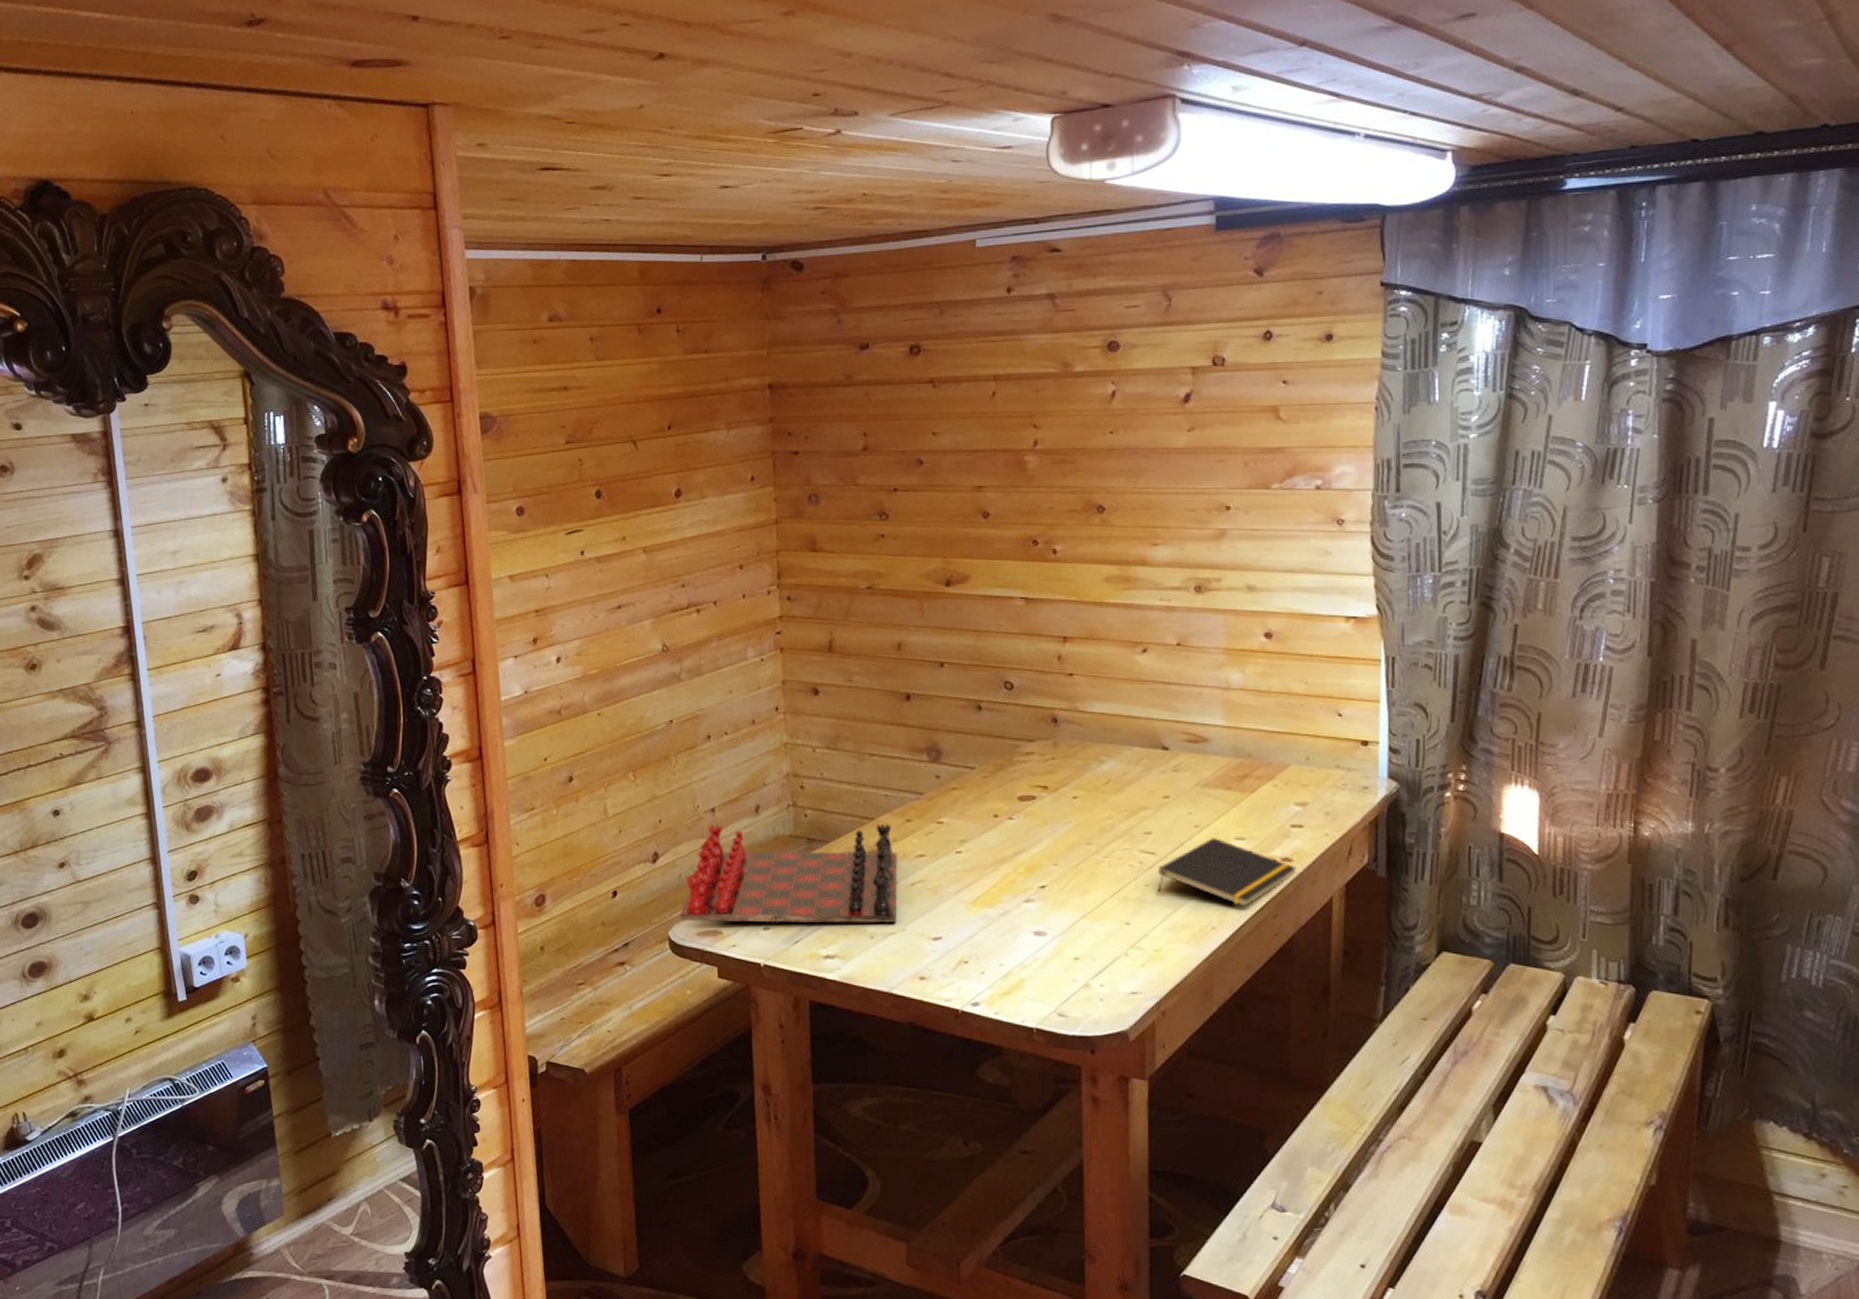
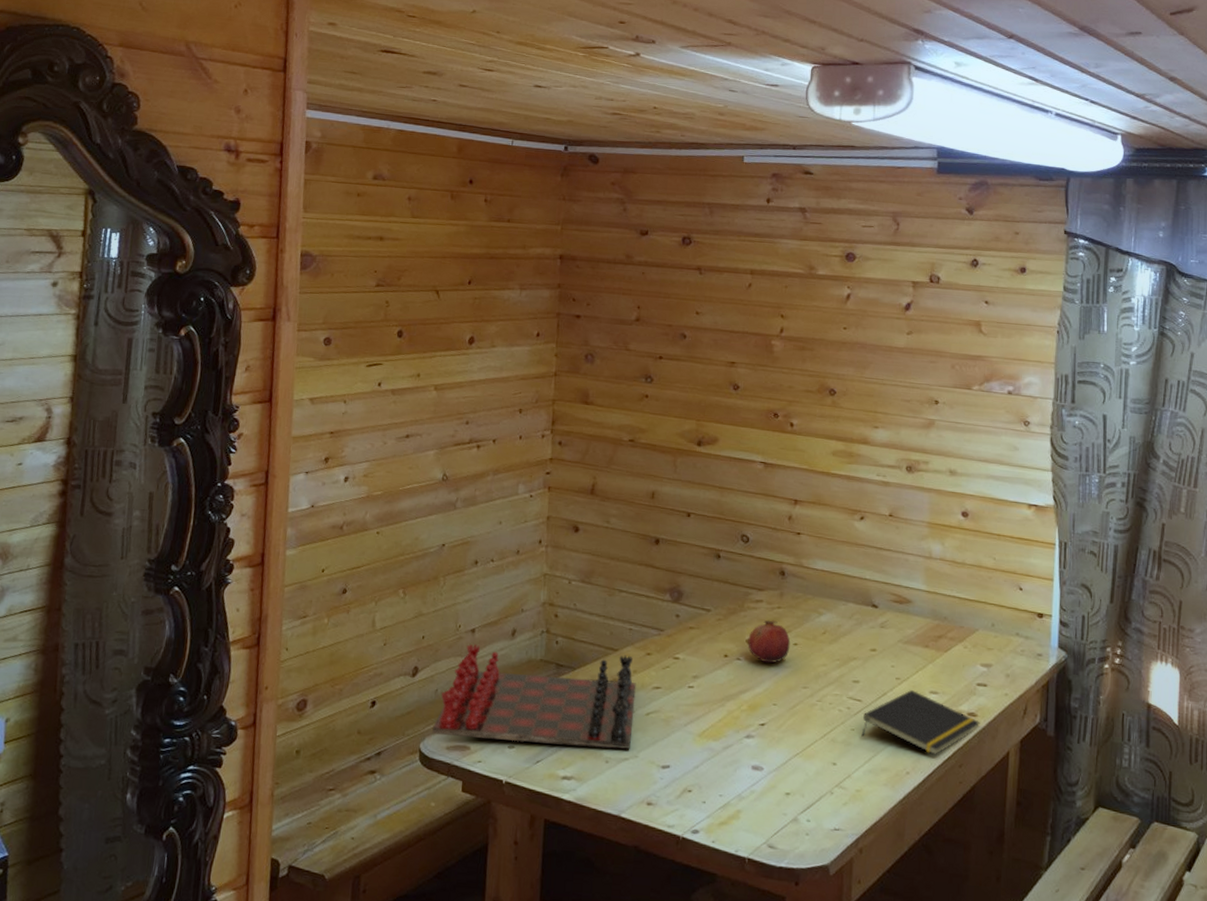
fruit: none [1020,773,1069,821] -> present [748,620,791,664]

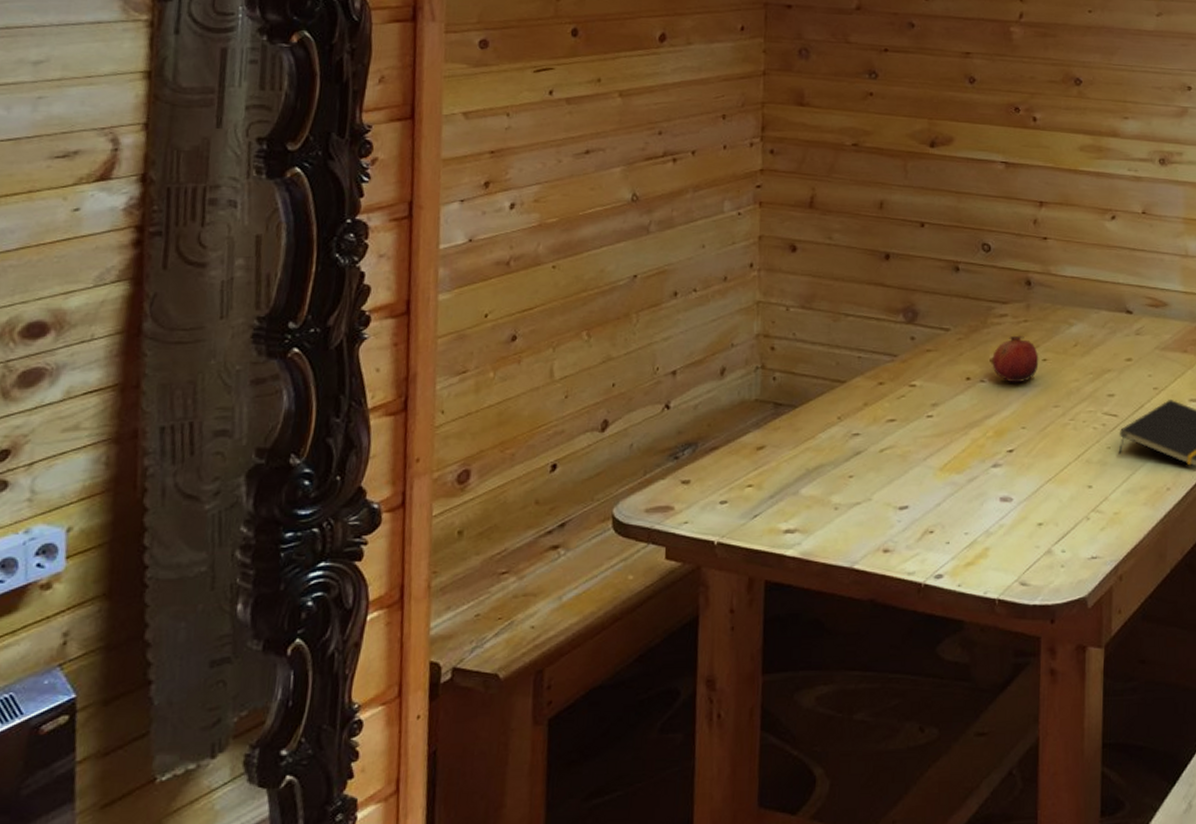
chess set: present [432,644,636,749] -> none [627,387,868,497]

